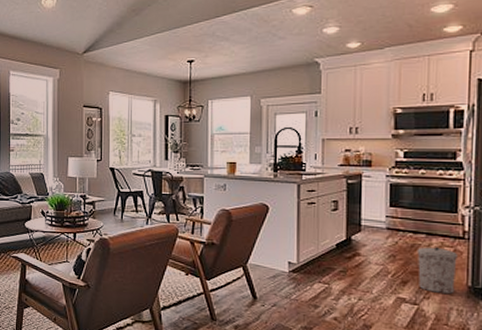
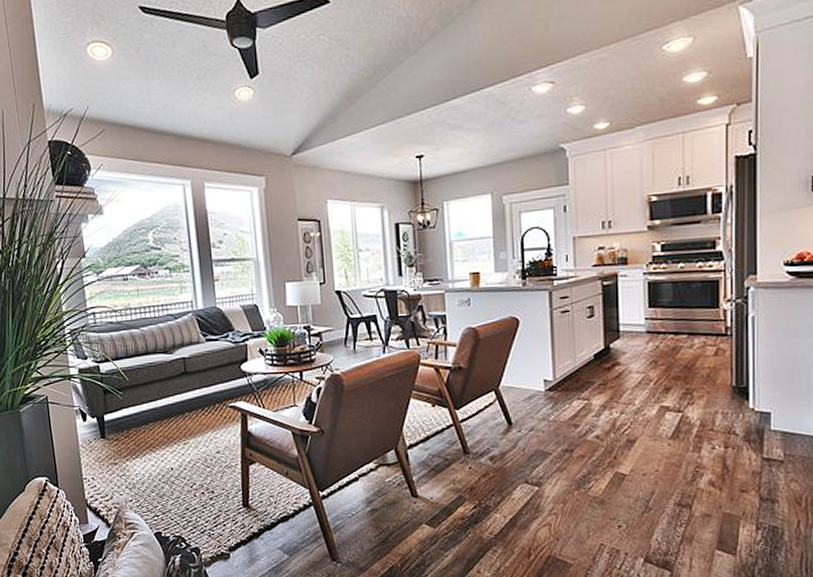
trash can: present [417,247,458,295] -> none [679,347,721,398]

